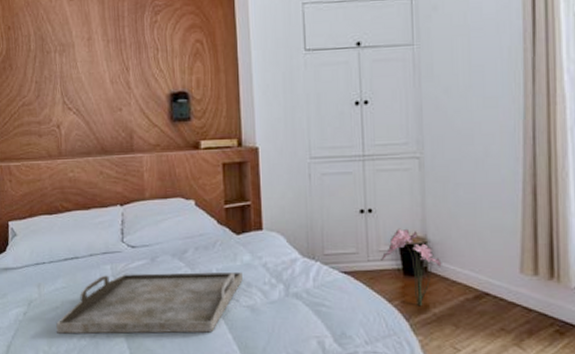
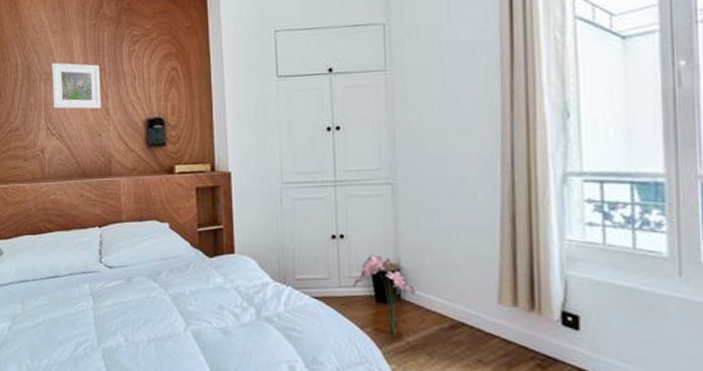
serving tray: present [56,271,243,334] -> none [38,293,215,353]
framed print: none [67,33,122,83] -> present [52,62,101,109]

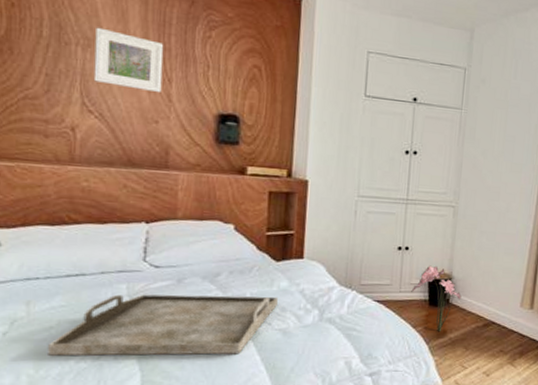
serving tray: none [38,293,215,353] -> present [48,294,278,356]

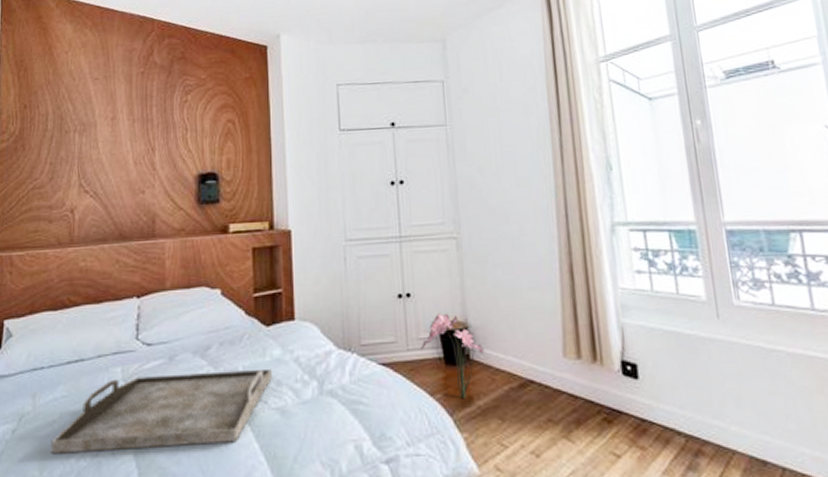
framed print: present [93,27,164,93] -> none [88,112,147,164]

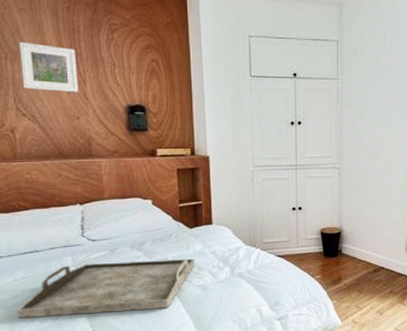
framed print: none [88,112,147,164] -> present [19,41,79,93]
bouquet: present [421,313,484,399] -> none [307,221,352,279]

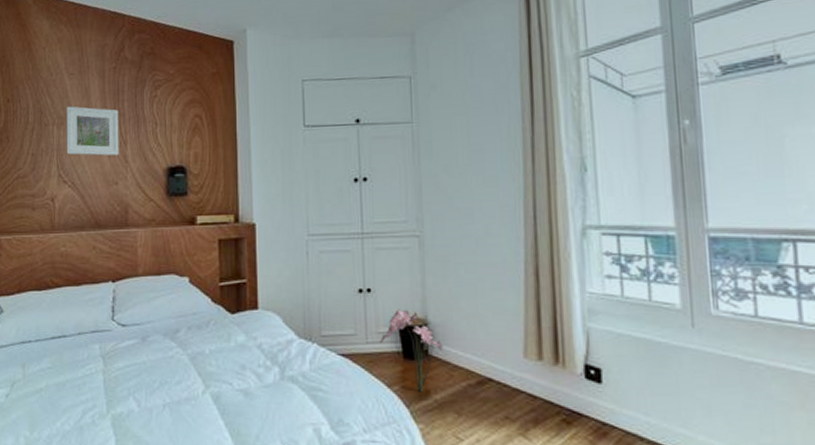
serving tray: present [17,258,195,318] -> none [39,353,236,418]
bouquet: none [307,221,352,279] -> present [380,309,443,393]

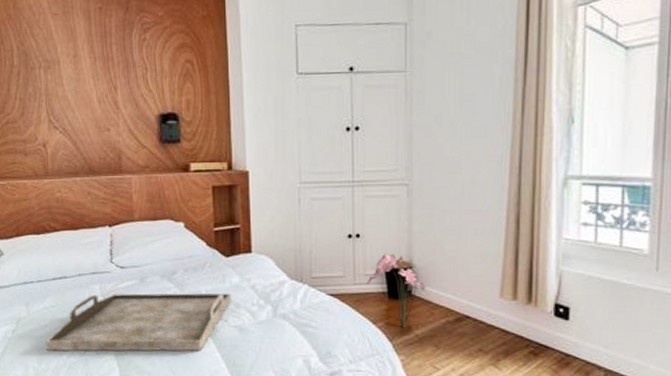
serving tray: none [39,353,236,418] -> present [46,293,231,351]
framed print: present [66,106,119,156] -> none [52,48,110,102]

